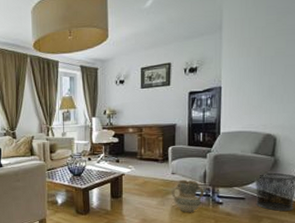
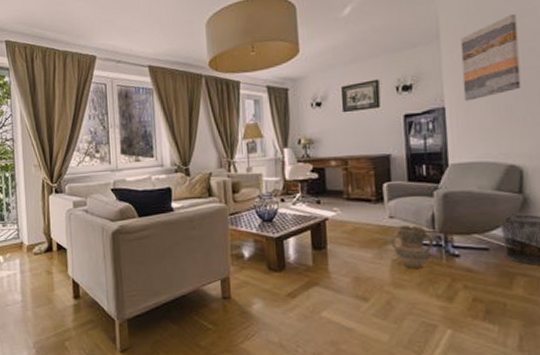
wall art: none [237,11,284,82] -> present [460,14,521,101]

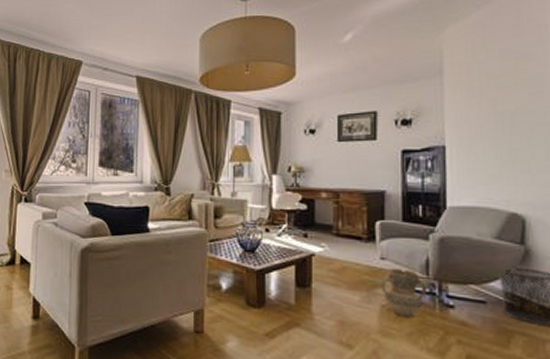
wall art: present [460,14,521,101] -> none [464,56,526,141]

